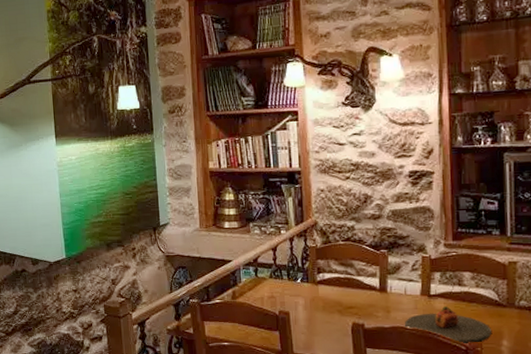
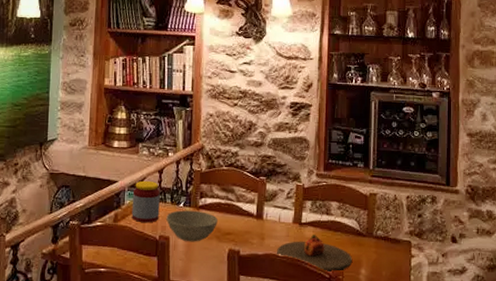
jar: none [248,258,277,299] -> present [131,180,160,223]
bowl: none [284,286,338,316] -> present [166,210,218,242]

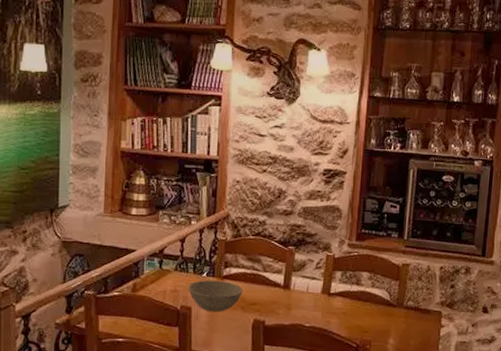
jar: present [131,180,160,223] -> none [151,249,182,293]
plate: present [277,235,352,271] -> none [304,305,380,341]

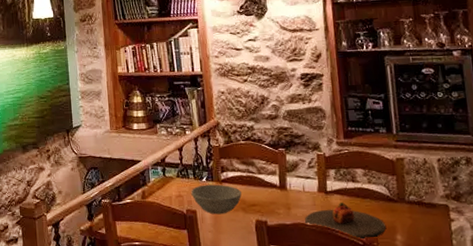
plate: none [304,305,380,341] -> present [305,202,386,239]

